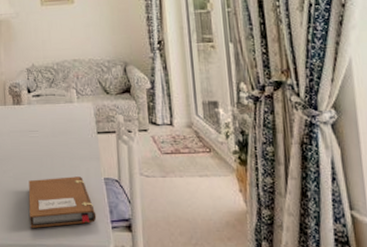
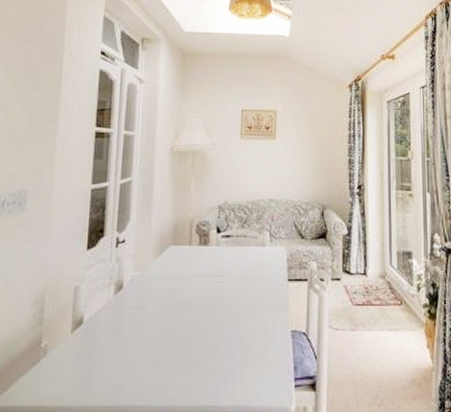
notebook: present [28,177,97,228] -> none [205,328,279,387]

